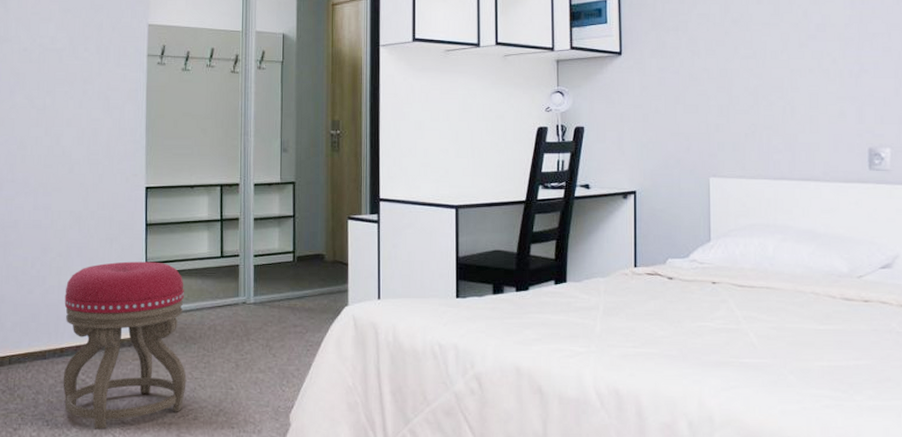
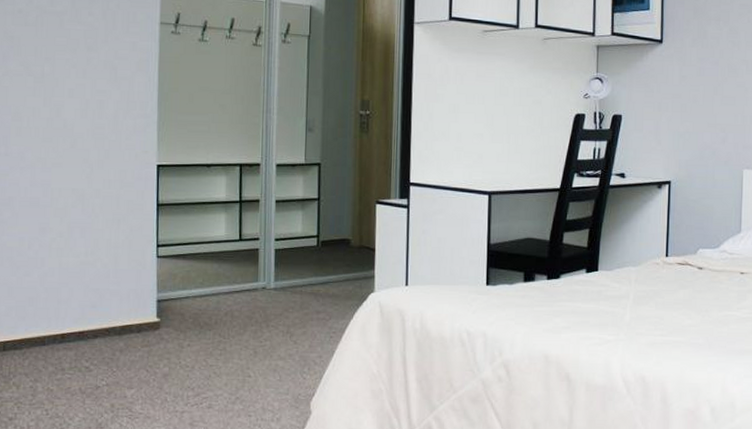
stool: present [63,261,187,429] -> none [64,243,201,418]

